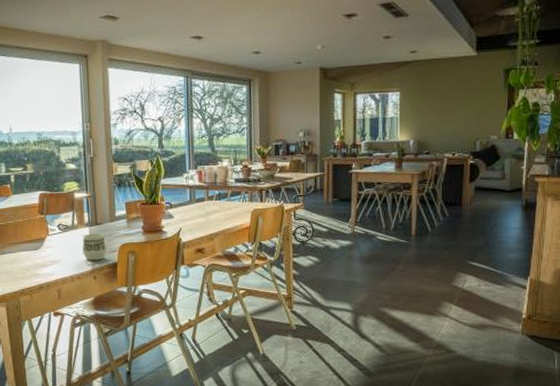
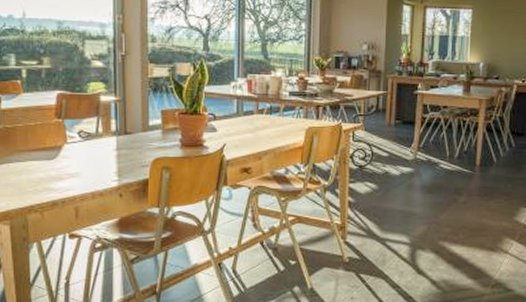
cup: present [82,233,106,261] -> none [107,144,136,176]

